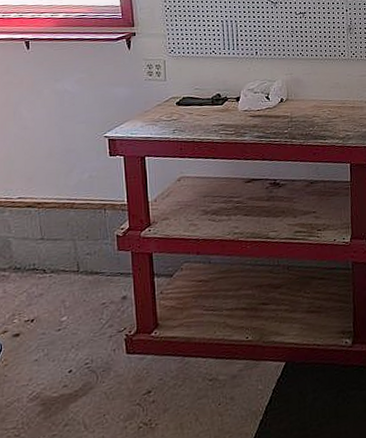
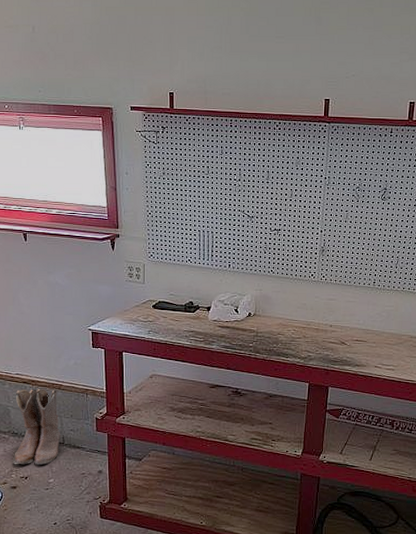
boots: none [14,209,75,307] -> present [12,389,61,466]

